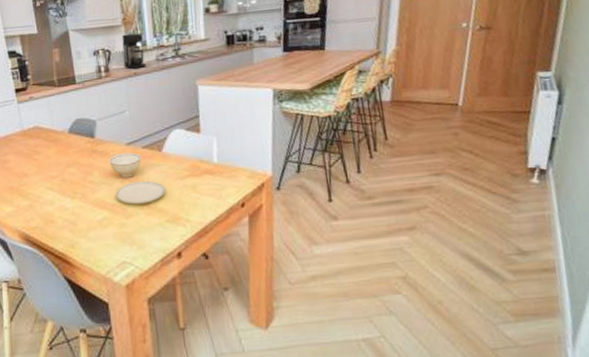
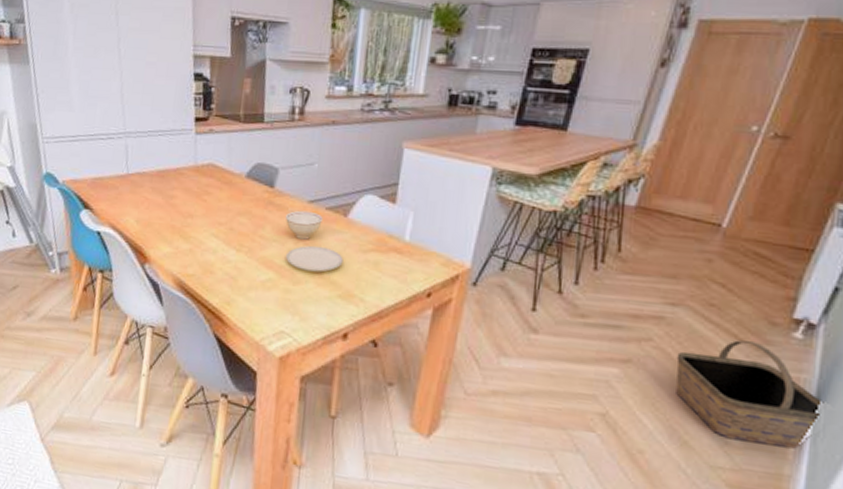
coffee maker: present [122,33,146,70] -> none [322,74,350,118]
basket: none [449,193,567,277] -> present [676,340,824,449]

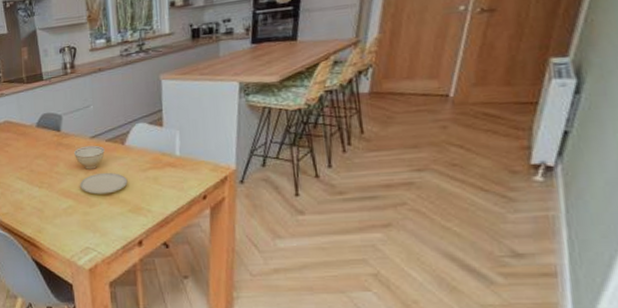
basket: present [676,340,824,449] -> none [431,191,576,279]

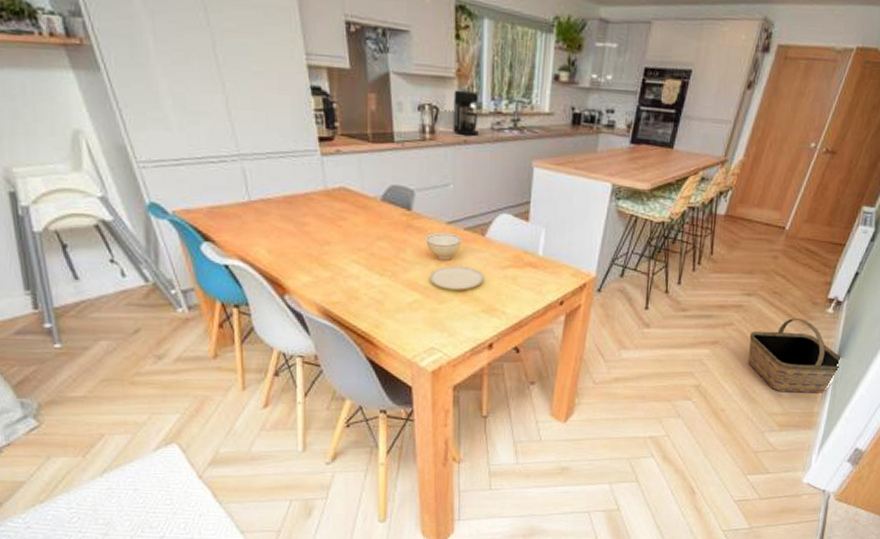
coffee maker: none [87,29,110,66] -> present [453,90,479,137]
basket: none [431,191,576,279] -> present [748,318,843,393]

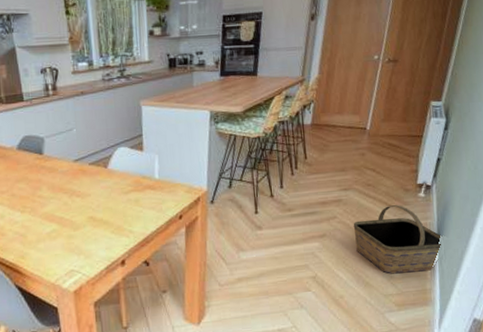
bowl: present [425,232,462,260] -> none [56,168,88,193]
plate: present [430,265,484,290] -> none [64,195,111,218]
coffee maker: present [453,90,479,137] -> none [69,52,93,89]

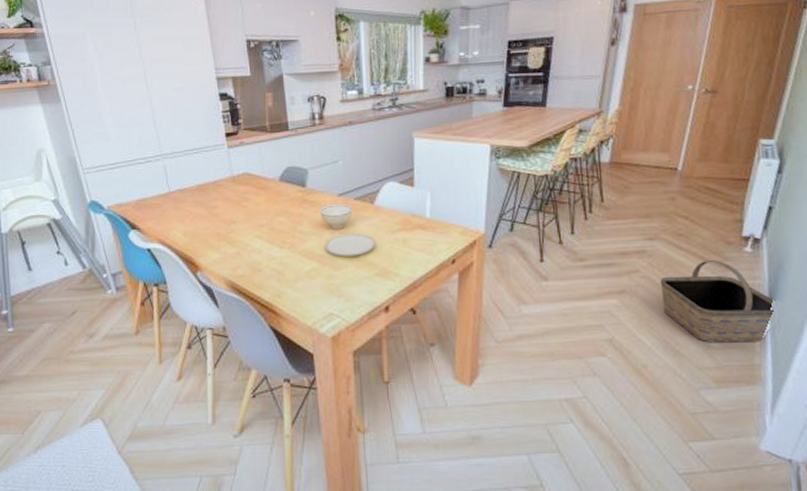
bowl: none [56,168,88,193] -> present [319,203,353,229]
plate: none [64,195,111,218] -> present [325,233,376,257]

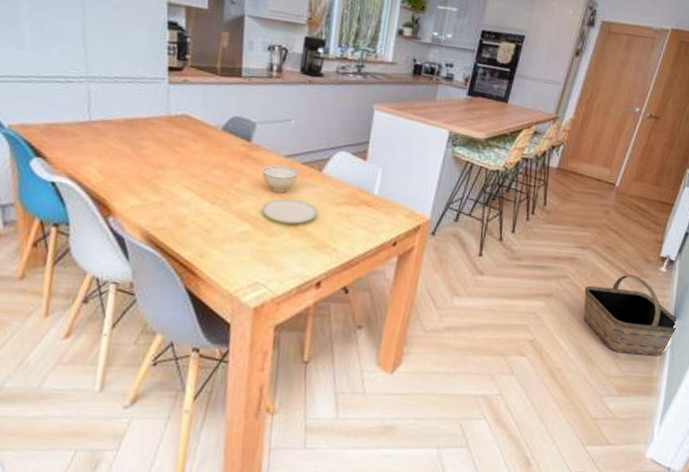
coffee maker: none [338,80,362,118] -> present [299,35,327,78]

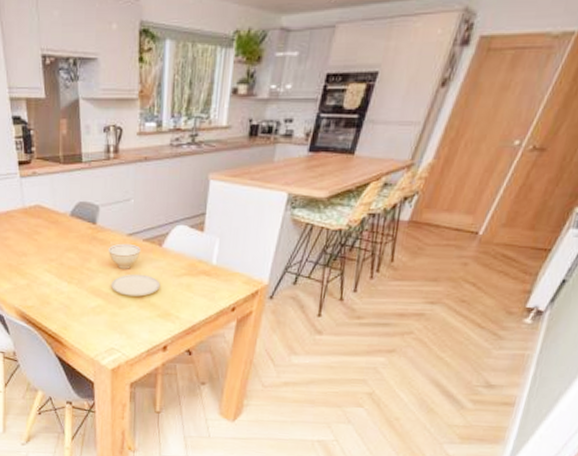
coffee maker: present [299,35,327,78] -> none [135,110,159,154]
basket: present [583,275,679,357] -> none [428,328,541,408]

